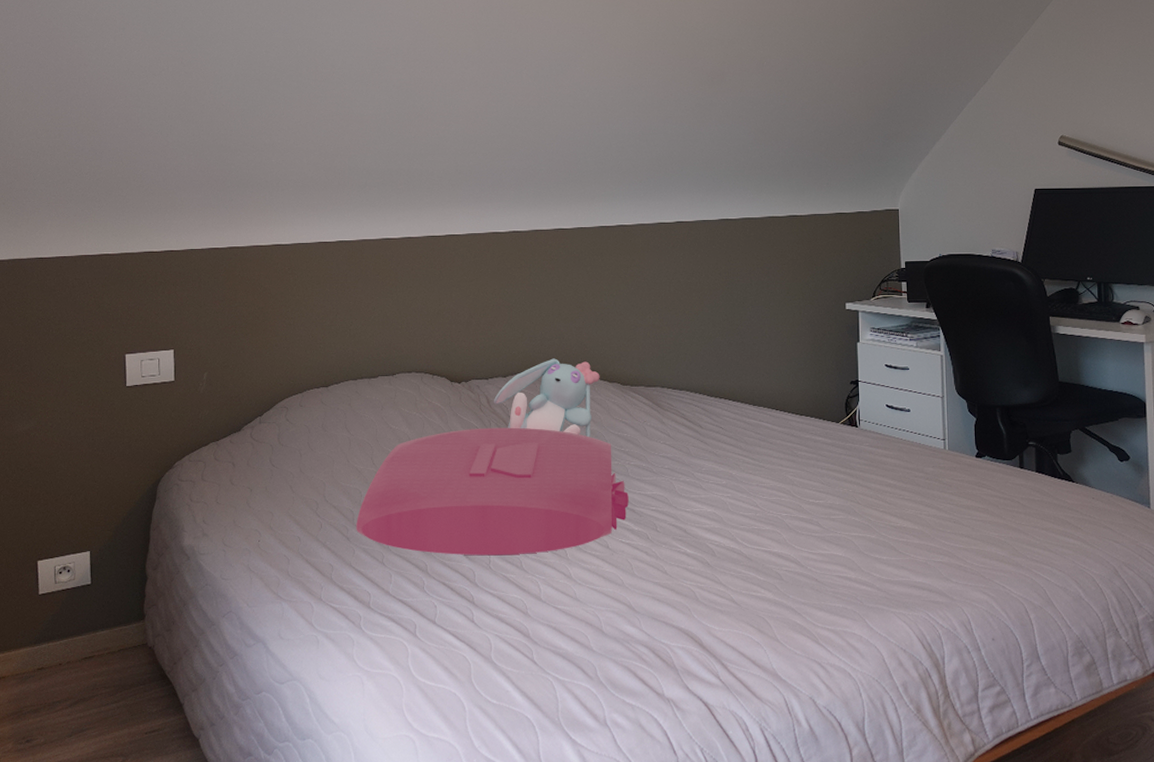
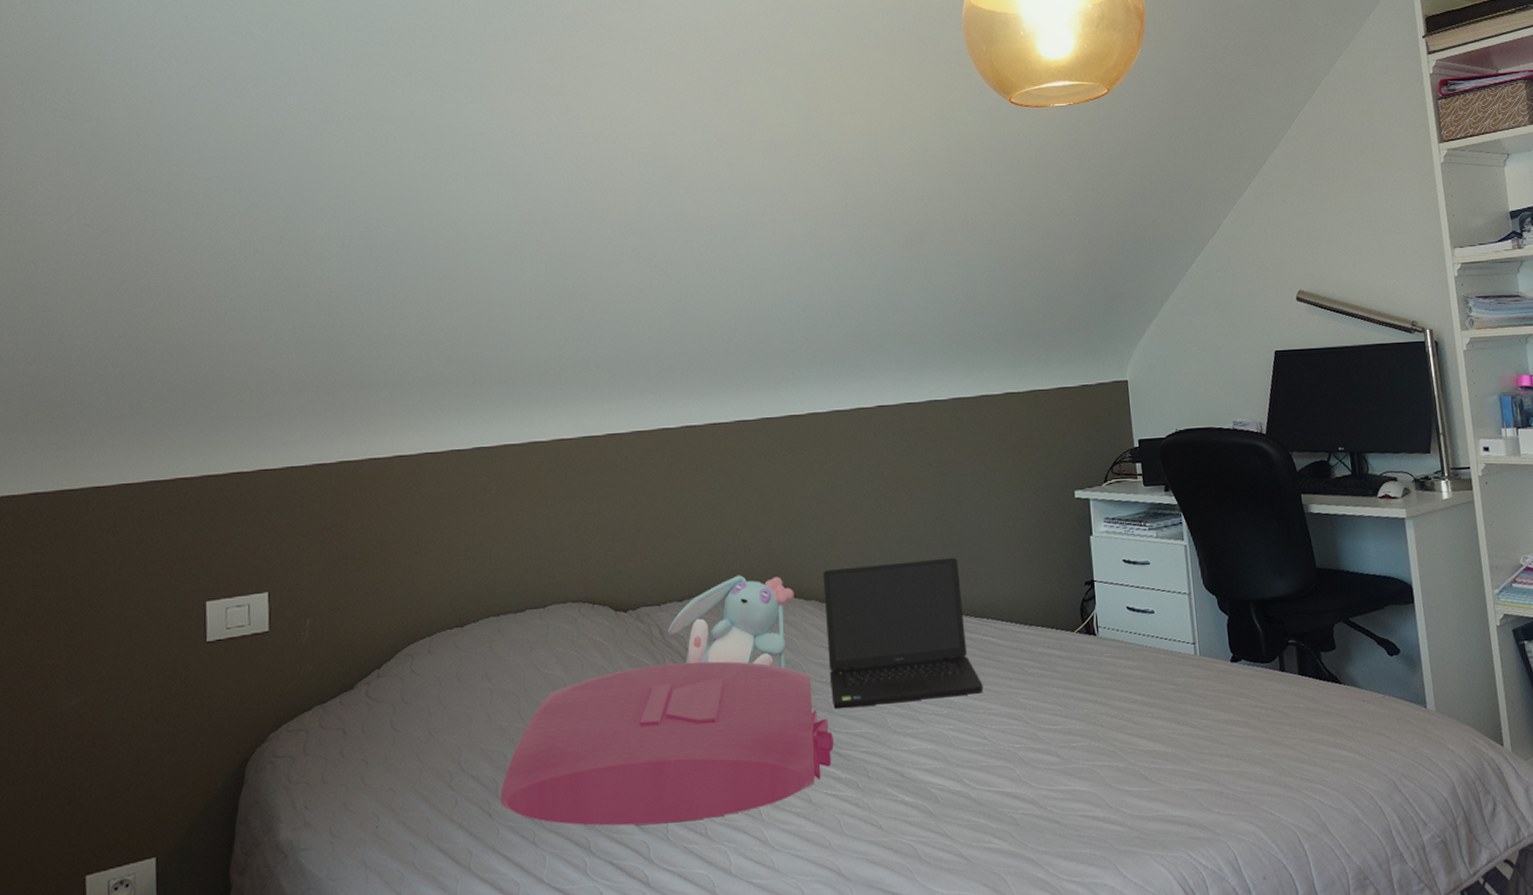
laptop: none [625,354,758,474] -> present [823,557,983,710]

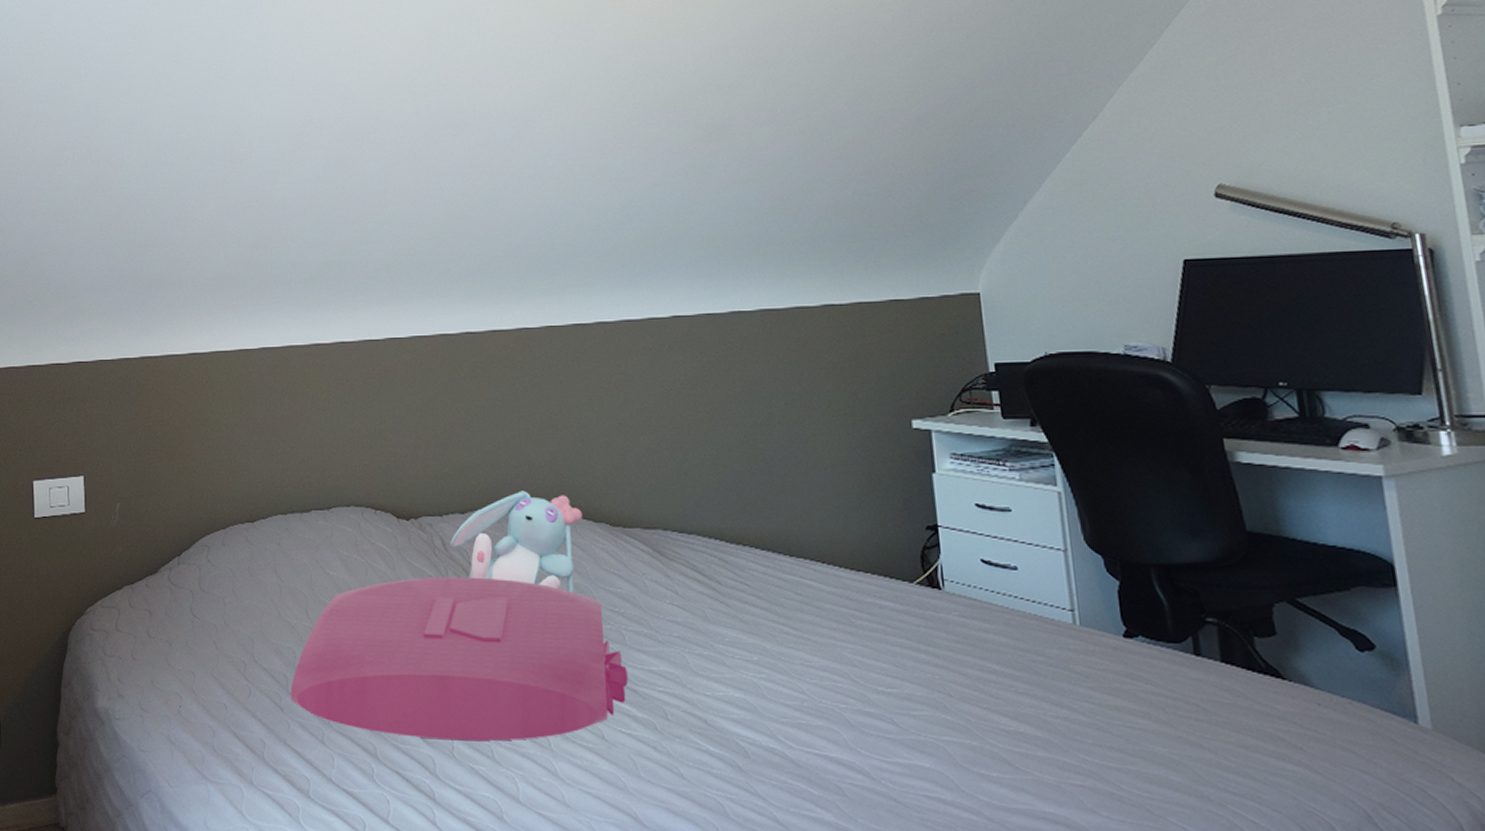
laptop: present [823,557,983,710] -> none [613,487,801,643]

